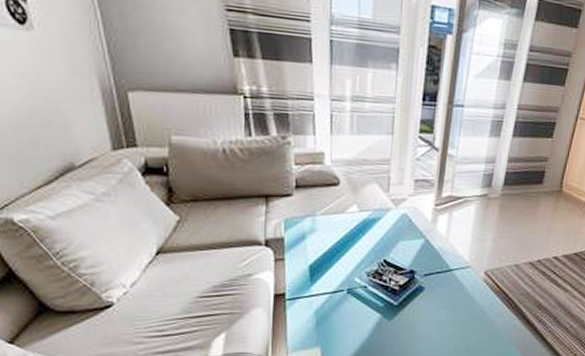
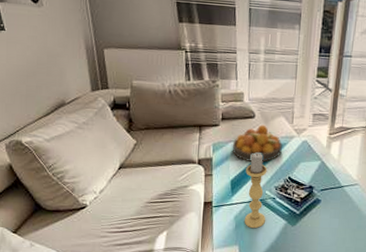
fruit bowl: none [310,194,376,242] -> present [232,124,282,162]
candle holder: none [327,230,357,326] -> present [244,152,267,229]

